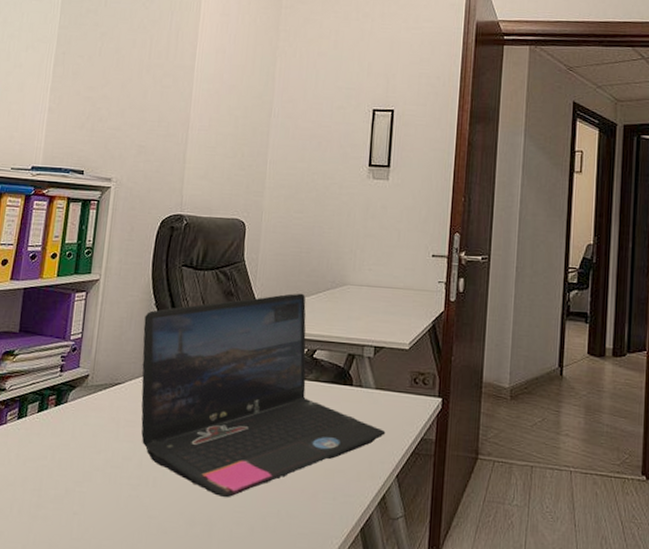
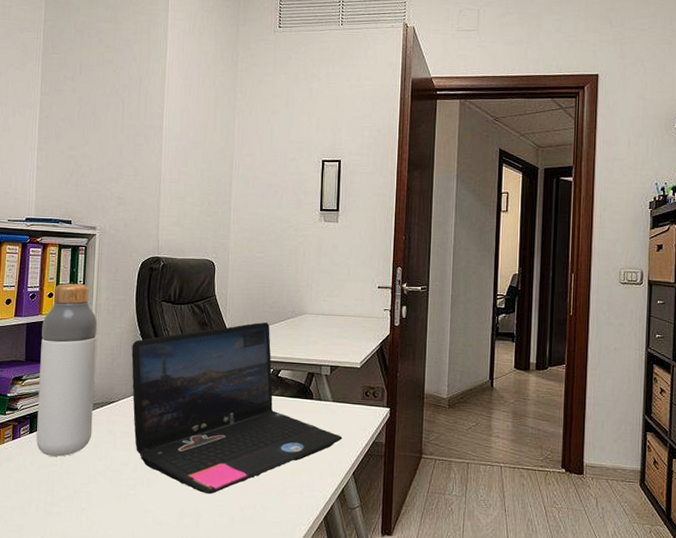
bottle: none [24,242,106,448] -> present [36,283,98,457]

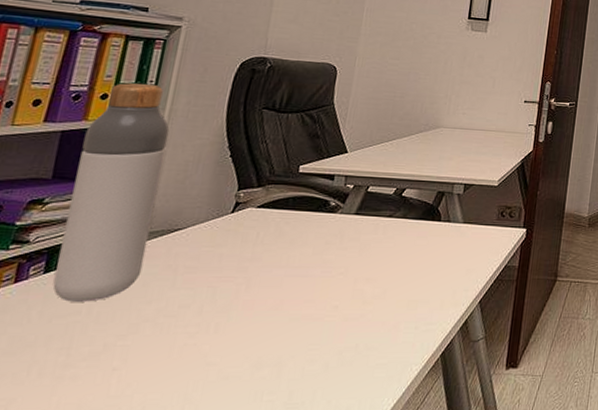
laptop: present [131,322,343,495] -> none [203,135,471,337]

